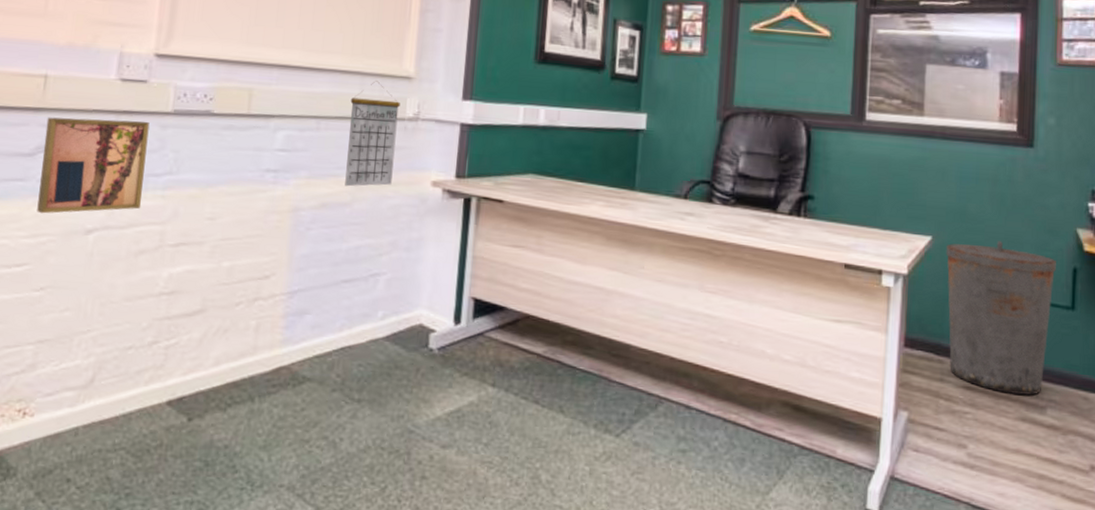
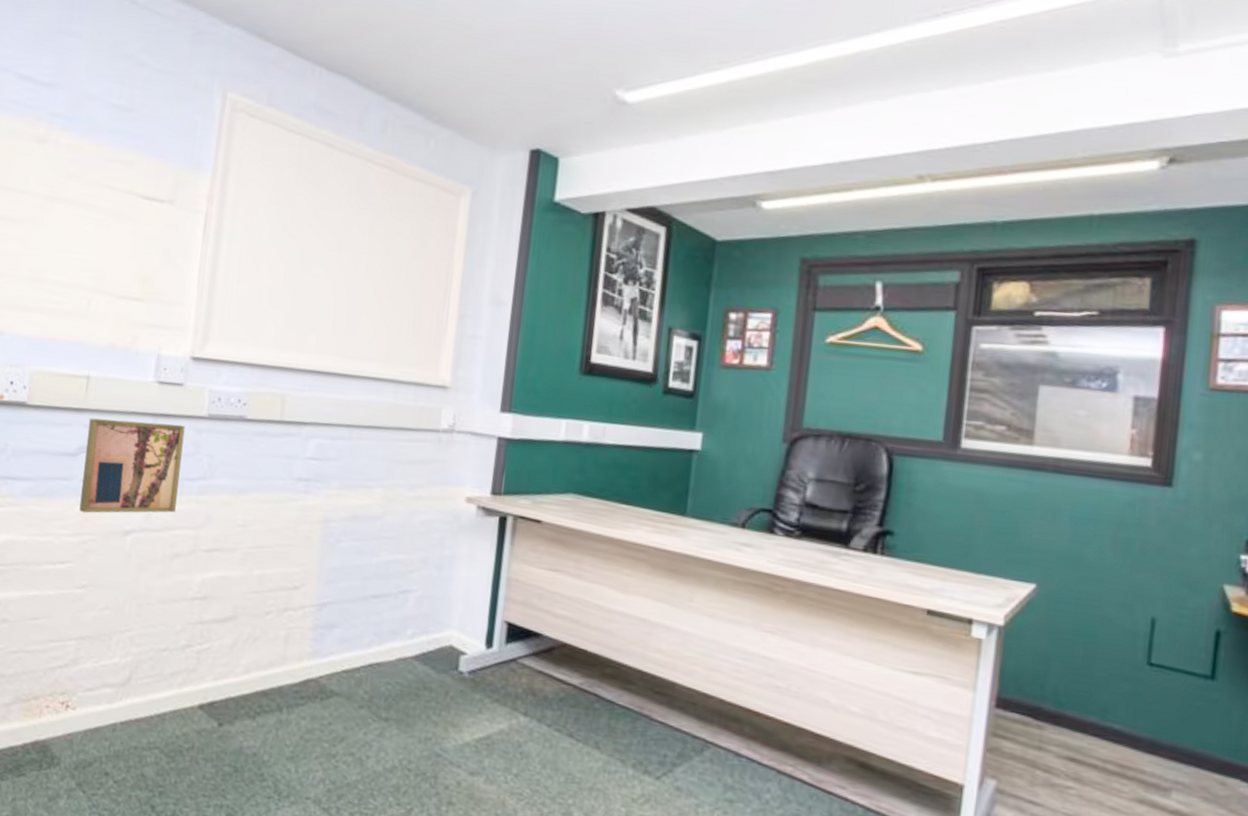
calendar: present [345,81,400,187] -> none [376,389,435,500]
trash can: present [945,241,1056,396] -> none [1050,594,1194,775]

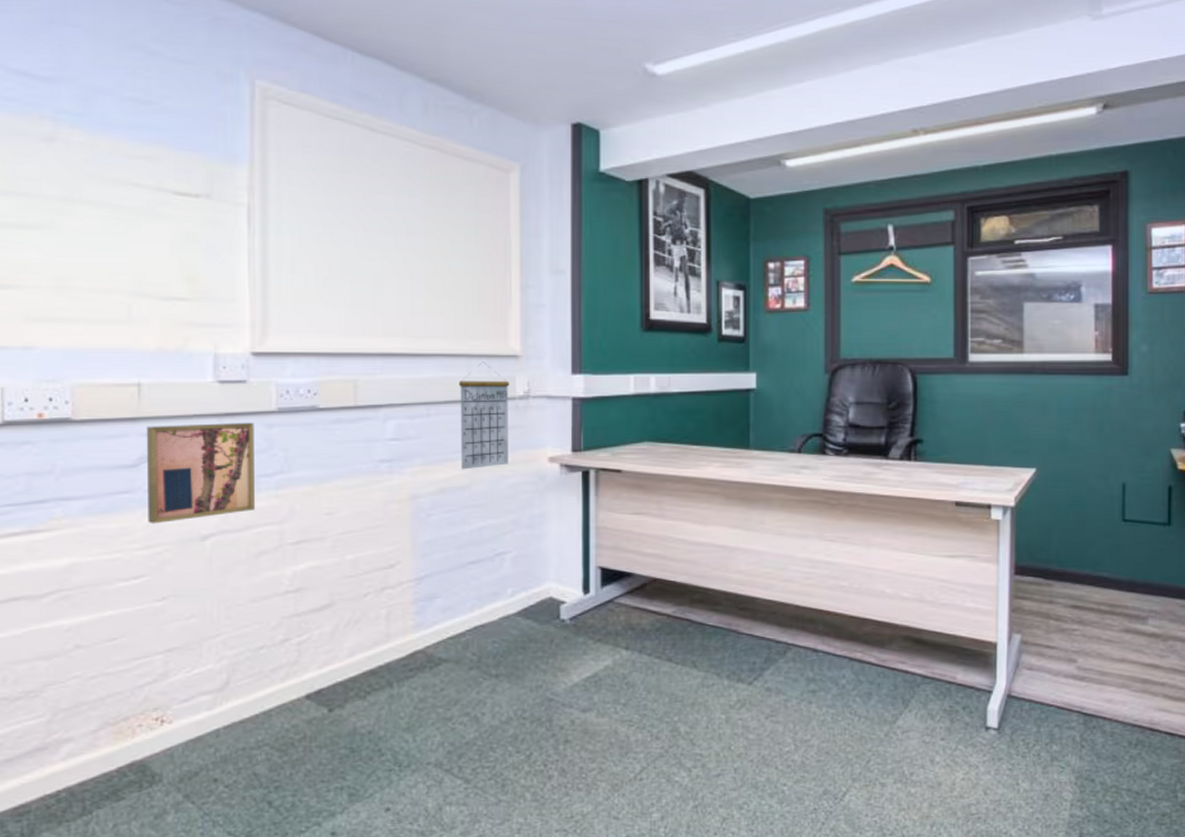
calendar: none [376,389,435,500] -> present [458,362,509,470]

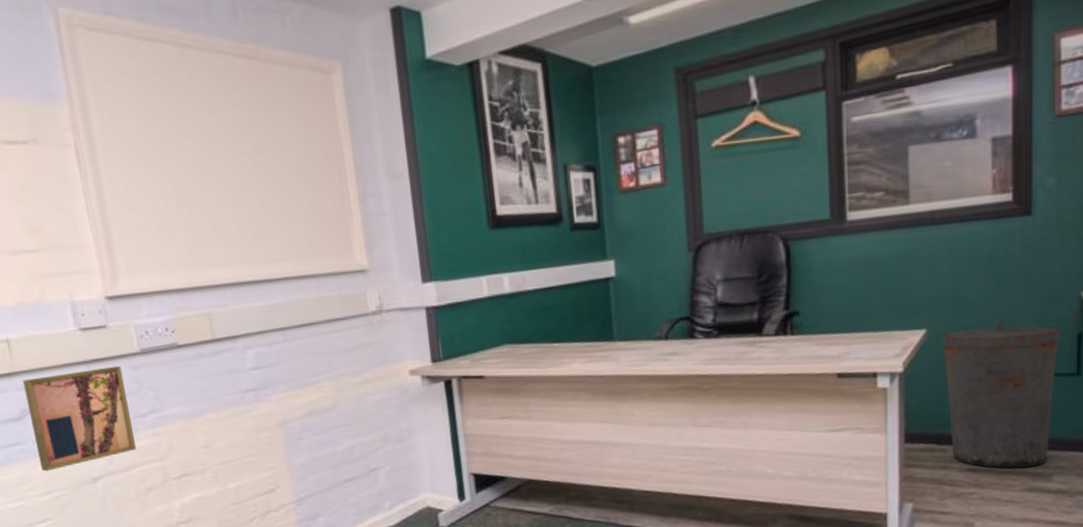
calendar: present [458,362,509,470] -> none [310,280,370,392]
trash can: none [1050,467,1153,609] -> present [942,320,1059,469]

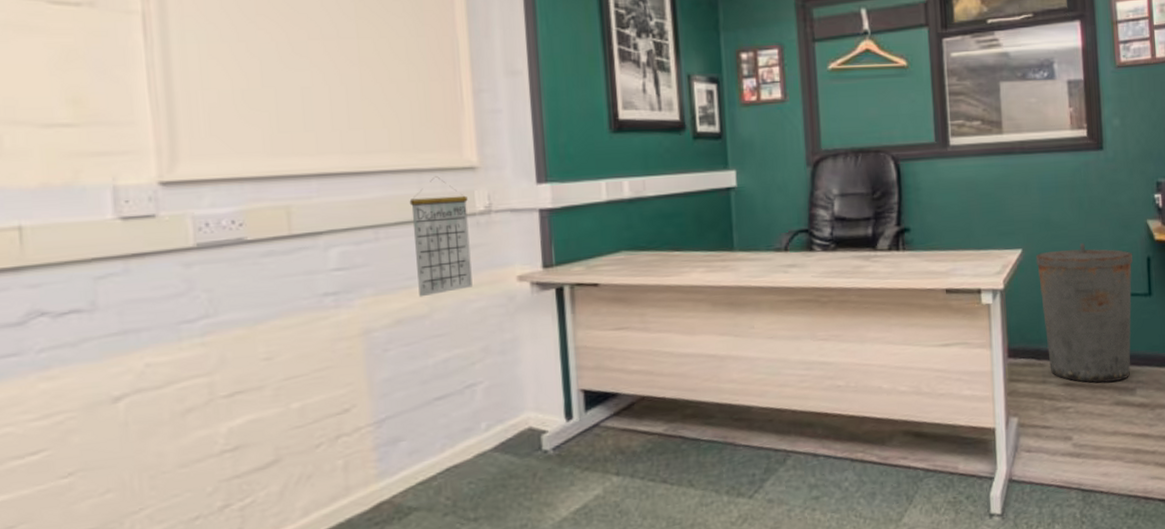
wall art: present [22,365,137,472] -> none [33,262,178,390]
calendar: none [310,280,370,392] -> present [409,176,473,297]

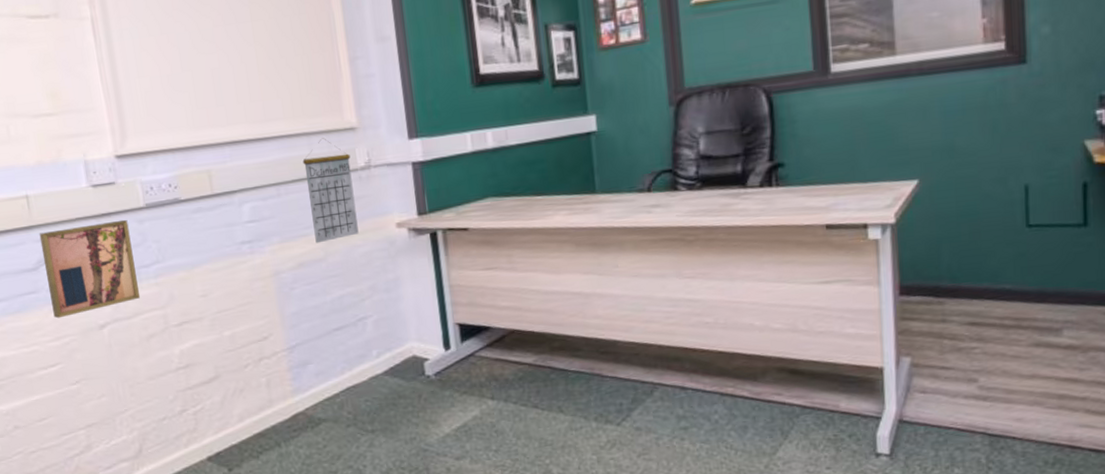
wall art: none [33,262,178,390] -> present [39,219,141,319]
trash can: present [1035,243,1133,383] -> none [935,170,1063,323]

